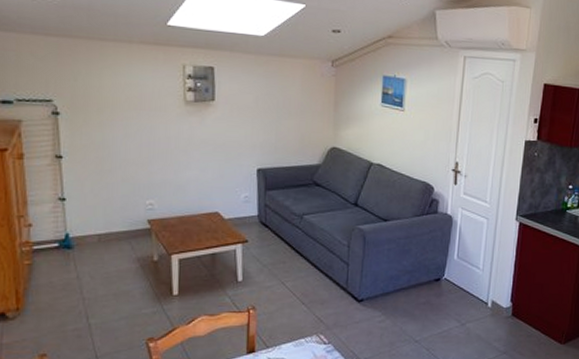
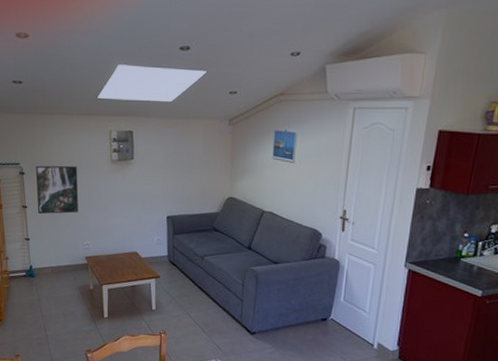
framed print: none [76,104,139,167] -> present [35,165,79,215]

